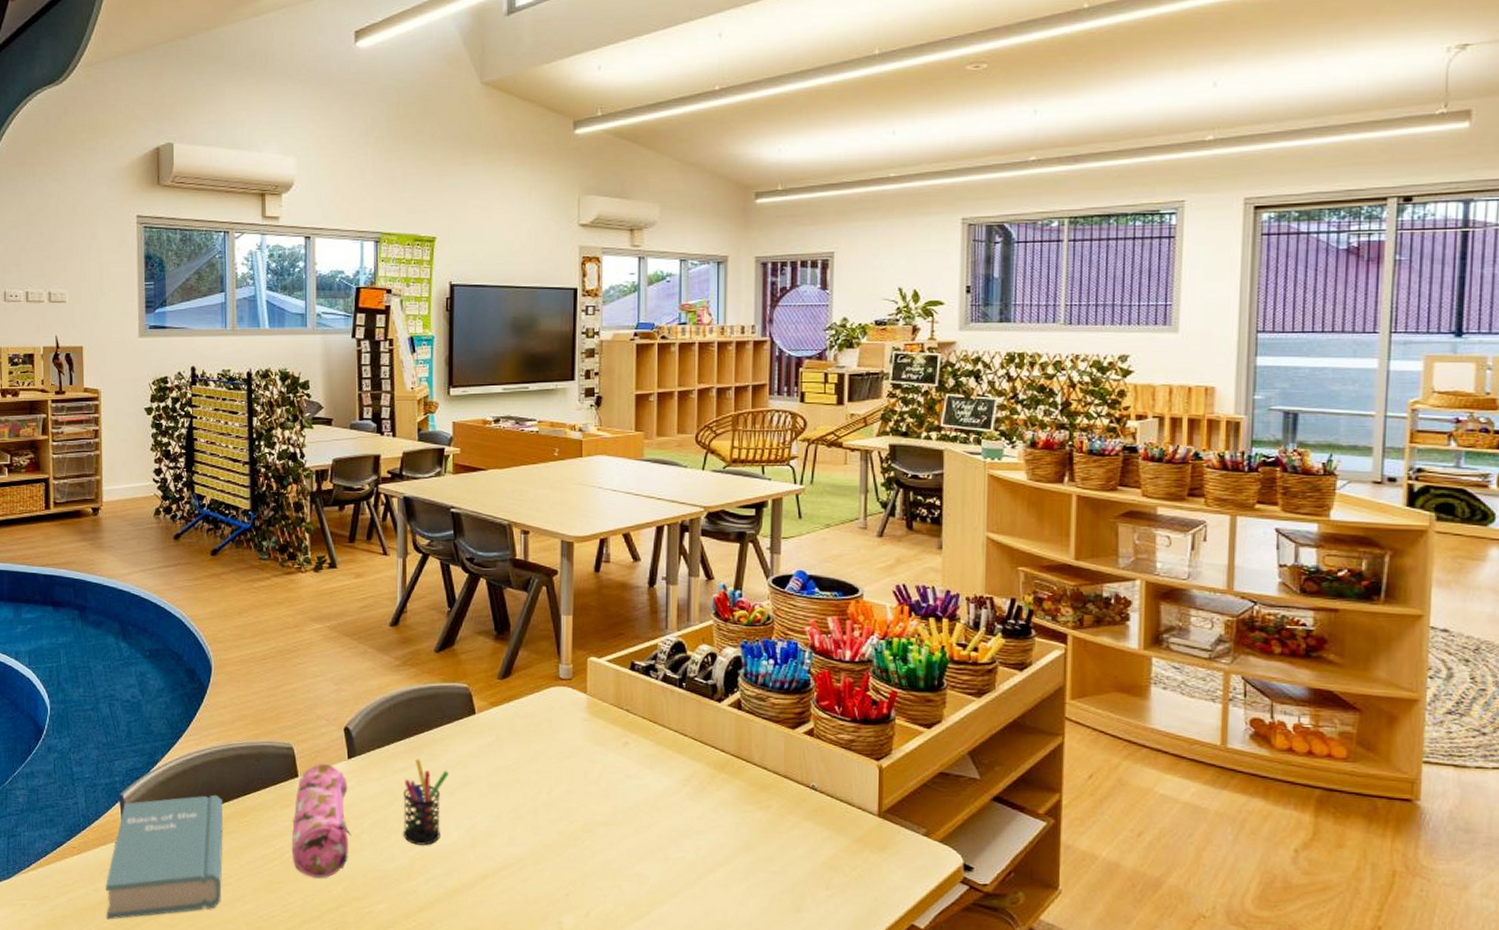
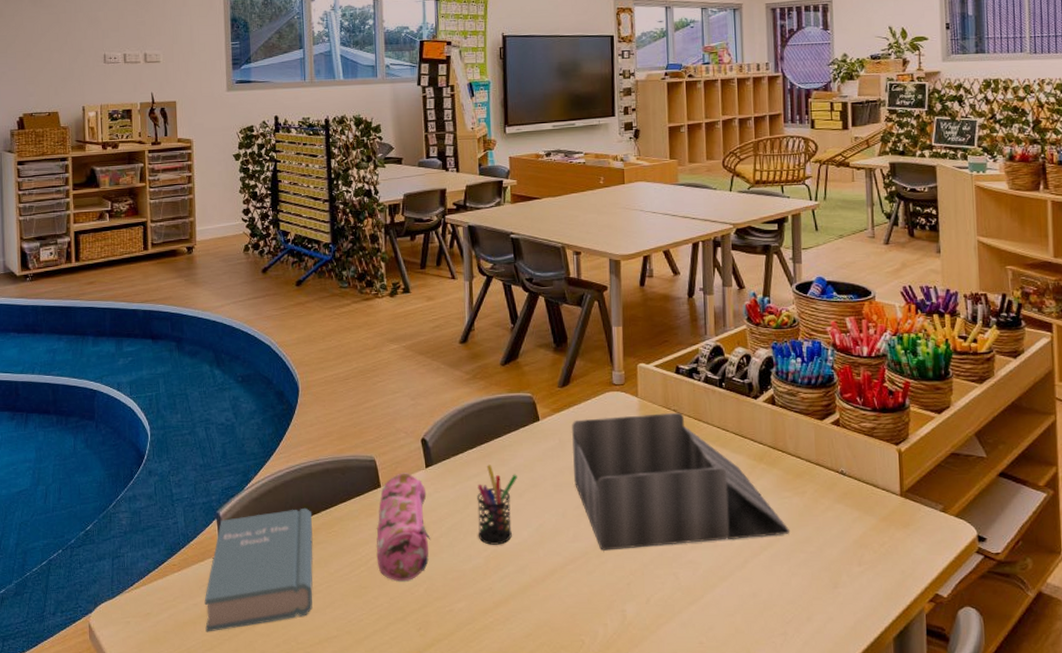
desk organizer: none [510,712,751,858] -> present [571,412,790,550]

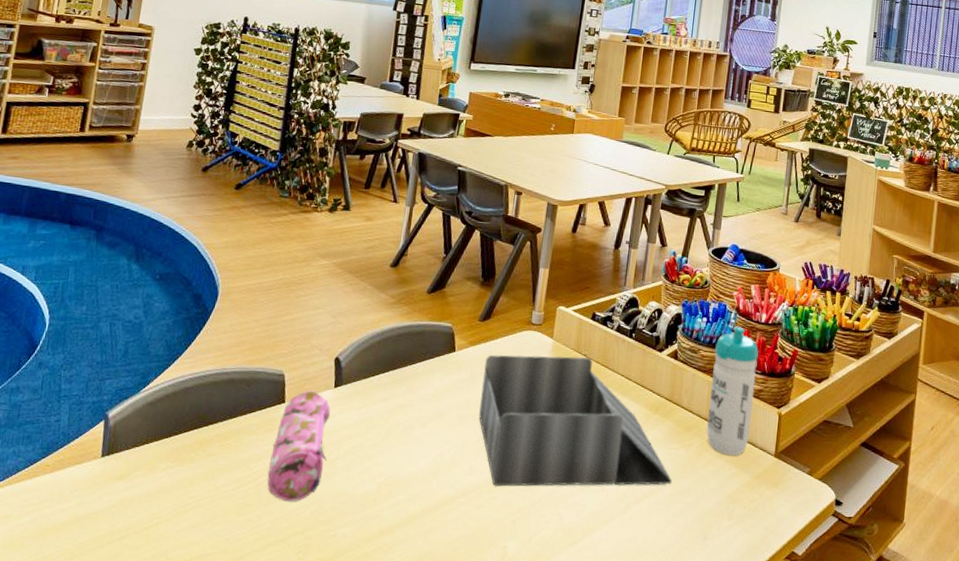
book: present [204,507,314,632] -> none [69,416,208,541]
pen holder: present [477,465,517,545] -> none [375,390,424,472]
water bottle: none [815,363,868,500] -> present [706,326,759,456]

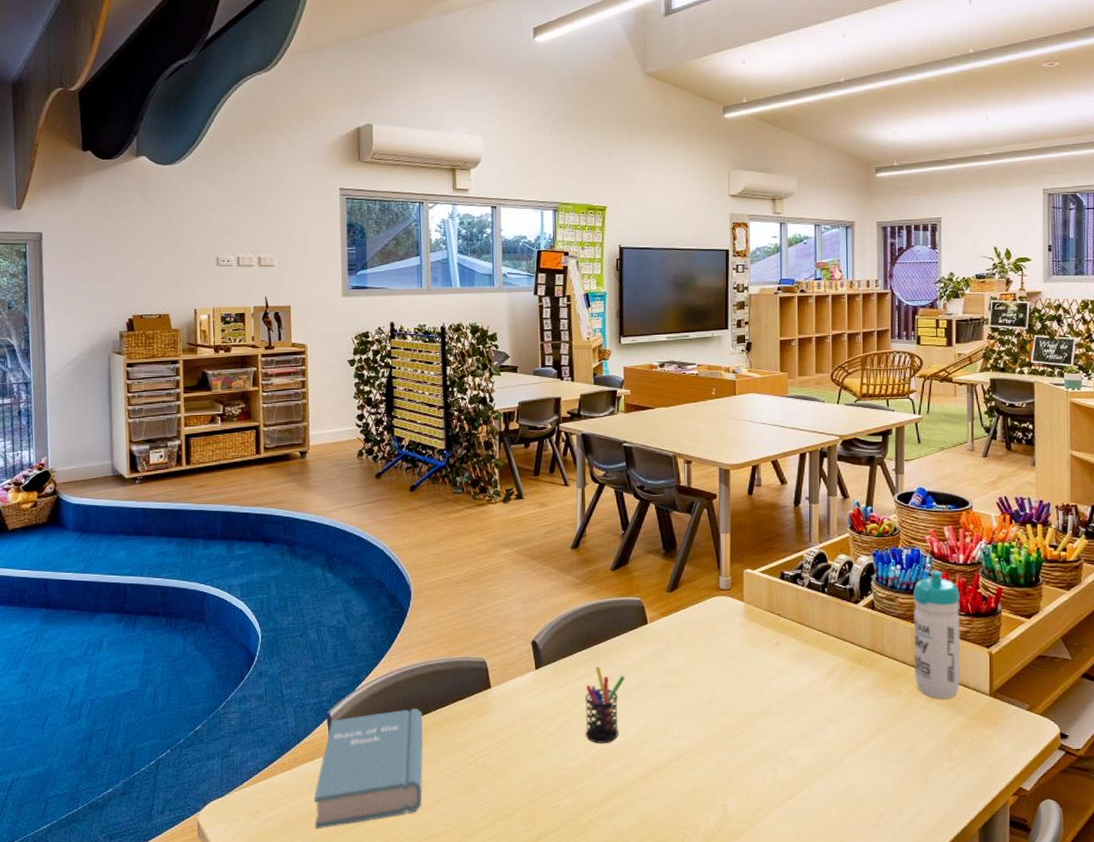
book: none [69,416,208,541] -> present [314,708,423,829]
pencil case: present [267,390,331,502] -> none [485,674,540,779]
pen holder: none [375,390,424,472] -> present [585,666,625,743]
desk organizer: present [479,354,673,487] -> none [678,616,885,748]

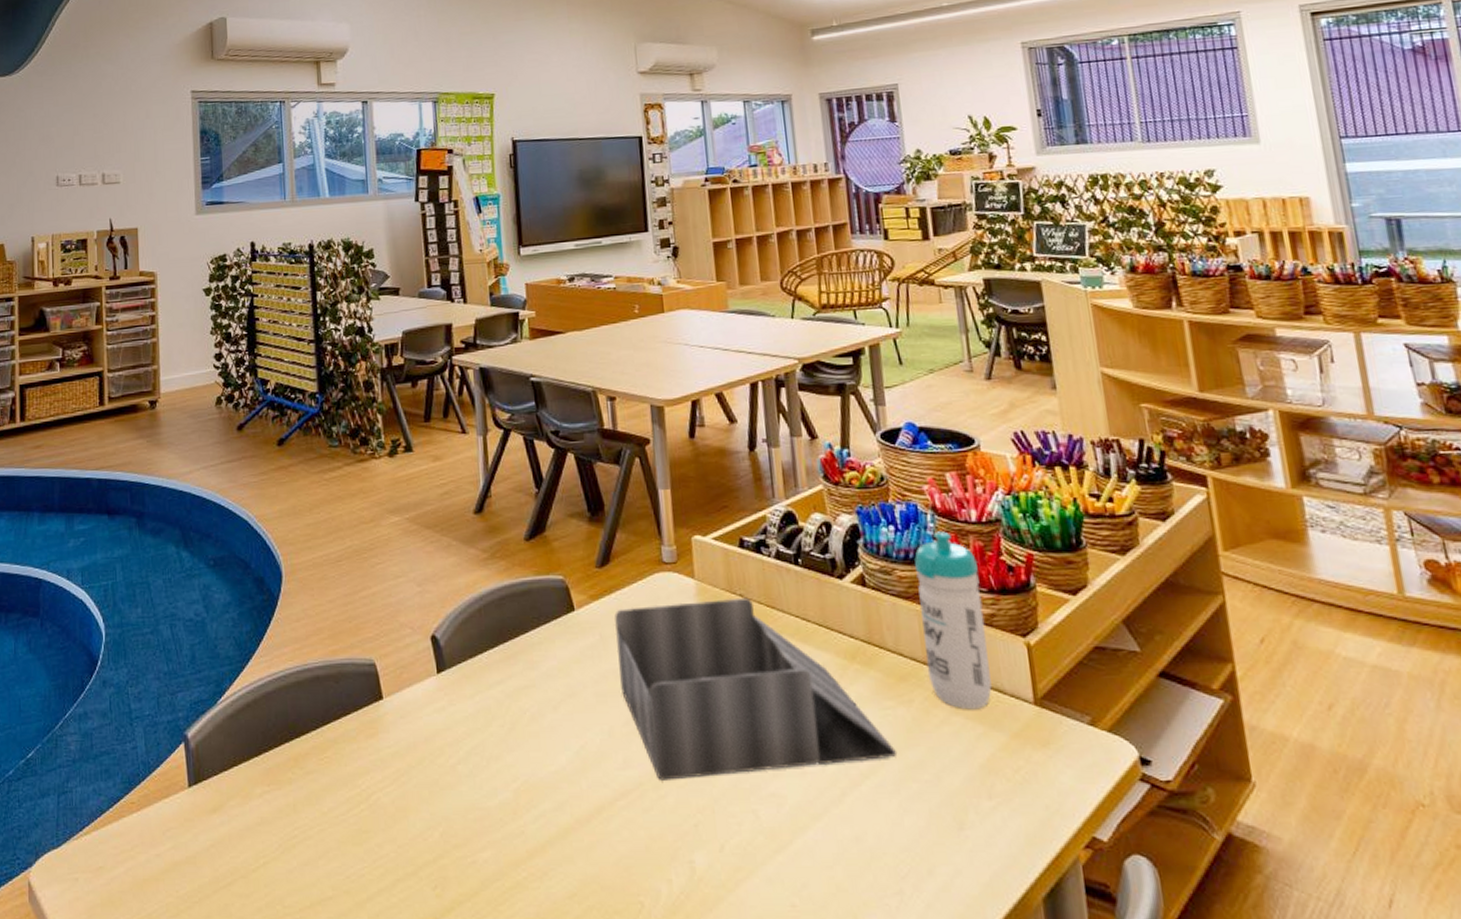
book: present [314,708,423,829] -> none [169,726,302,892]
pen holder: present [585,666,625,743] -> none [501,668,550,774]
desk organizer: none [678,616,885,748] -> present [614,597,898,780]

